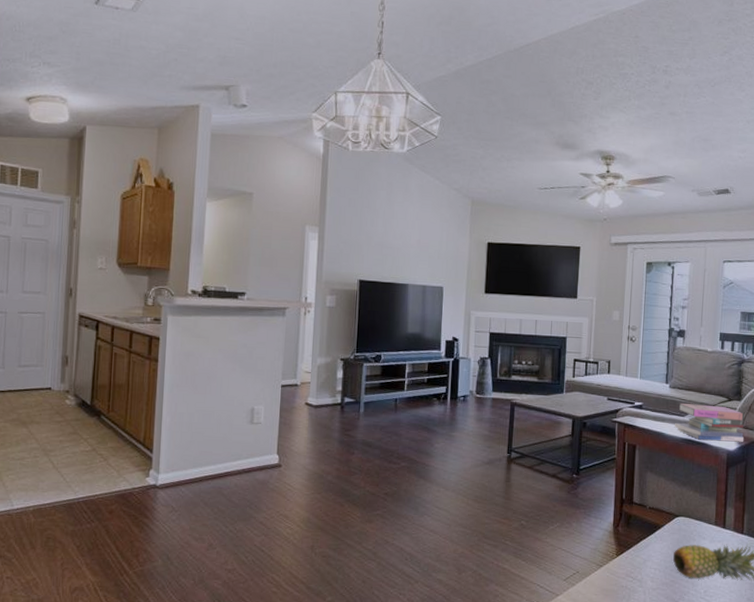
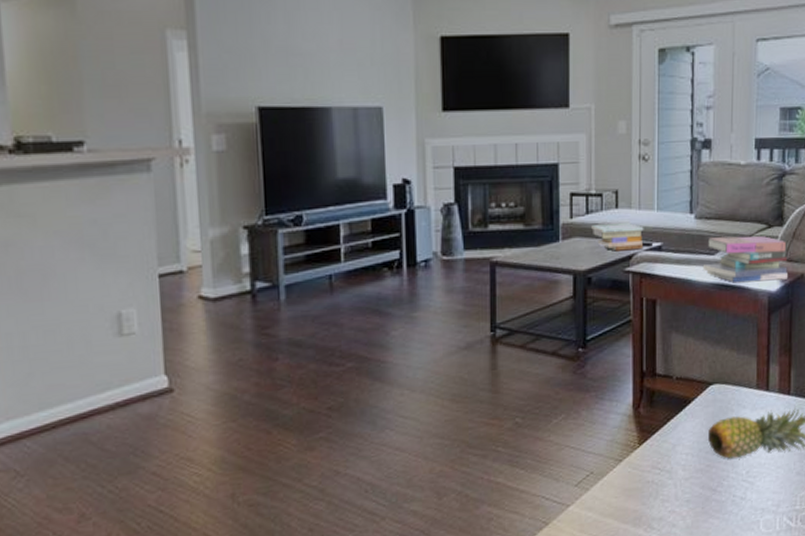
books: none [588,384,629,406] -> present [591,223,644,252]

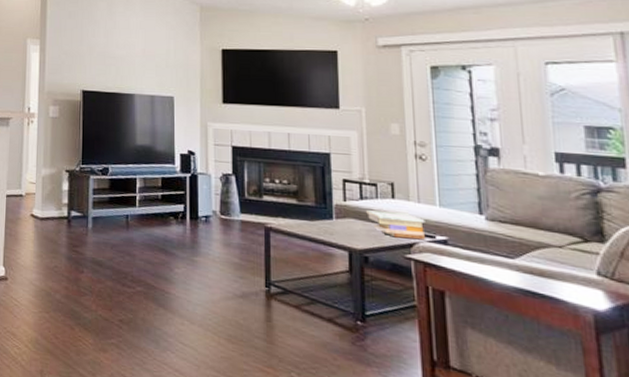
books: present [702,236,789,282] -> none [500,241,621,301]

